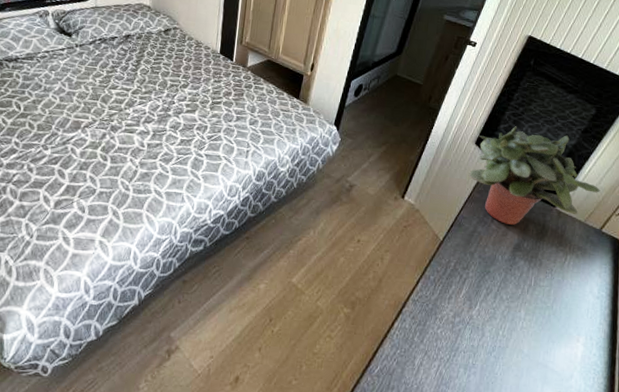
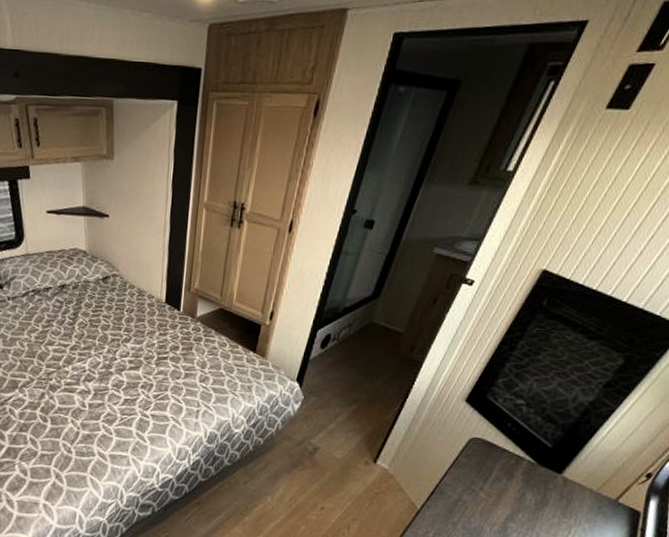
potted plant: present [468,126,601,225] -> none [455,380,621,494]

